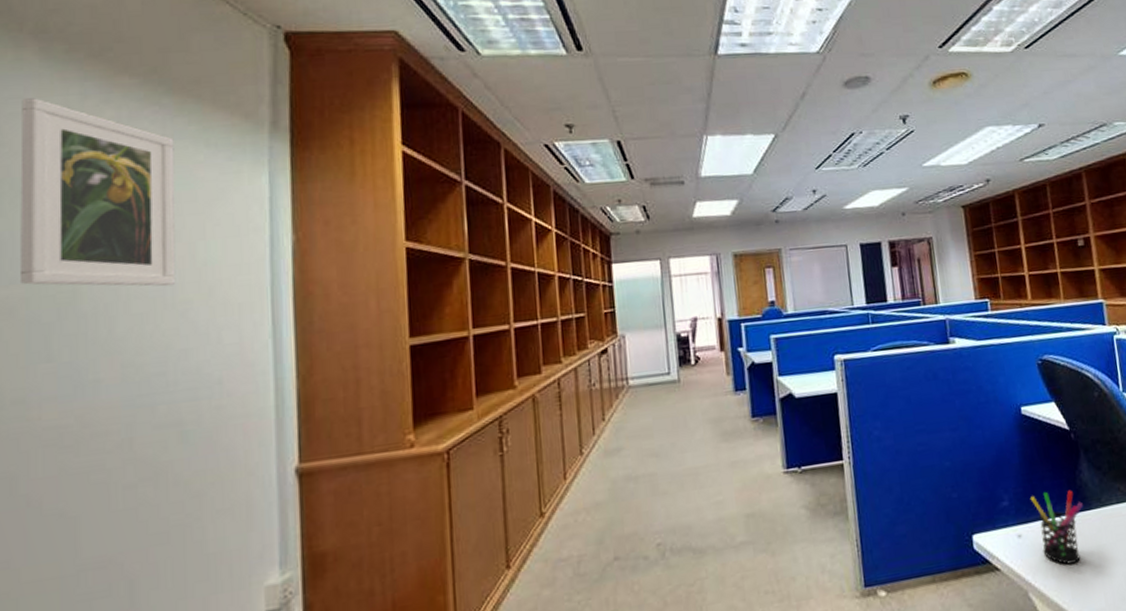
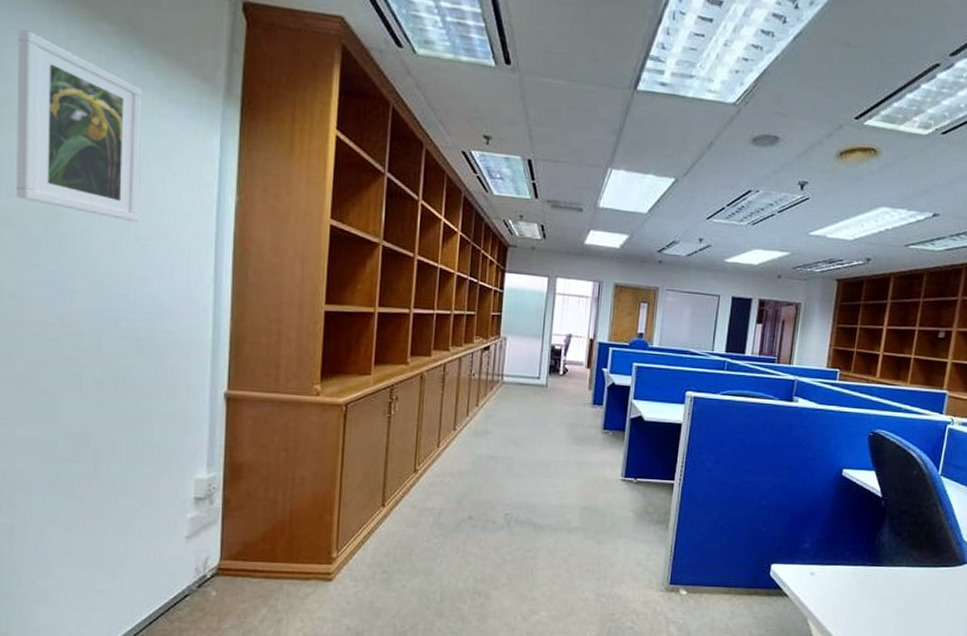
pen holder: present [1030,490,1084,565] -> none [829,544,877,605]

